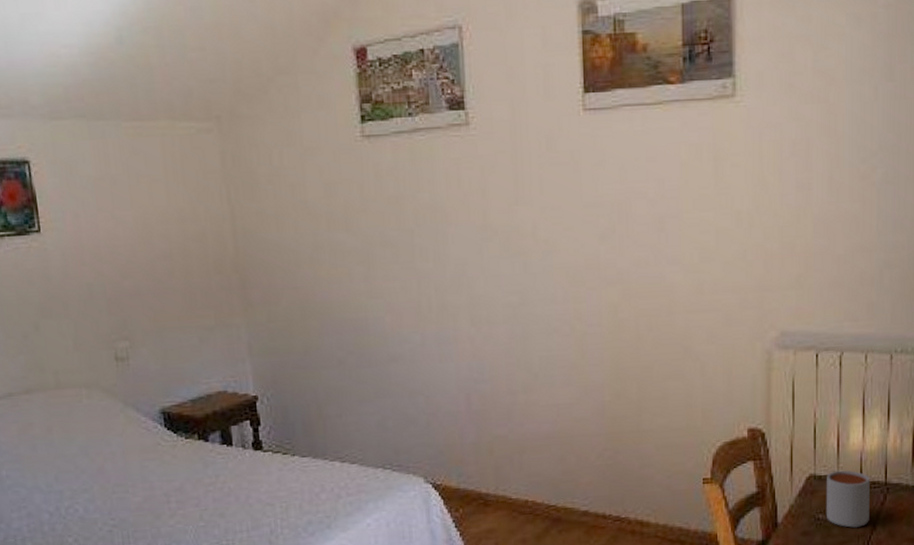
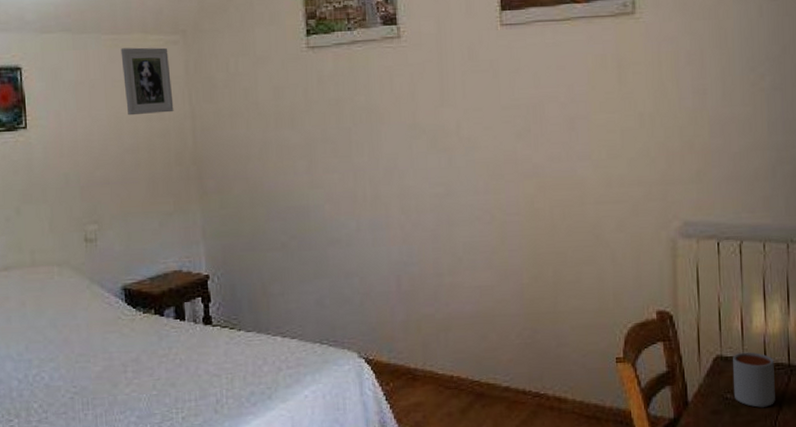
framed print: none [145,136,211,217] -> present [120,47,174,116]

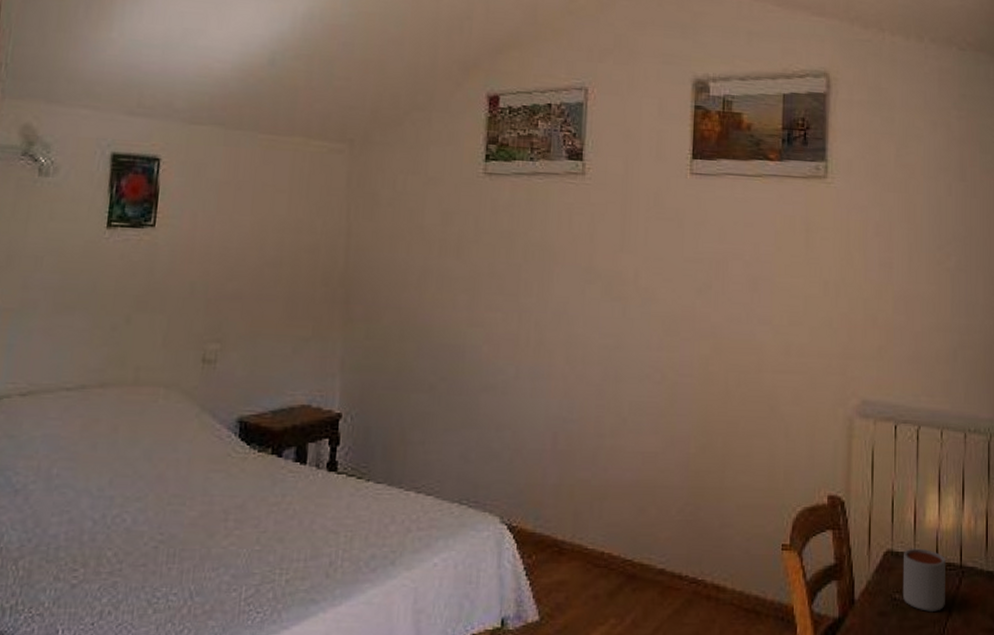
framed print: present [120,47,174,116] -> none [274,150,331,227]

